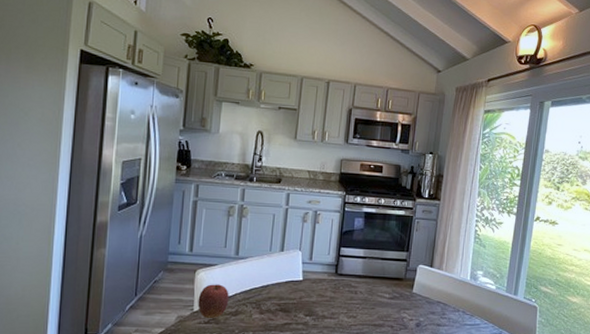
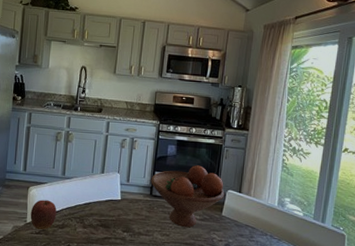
fruit bowl: none [336,239,416,308] -> present [151,165,225,228]

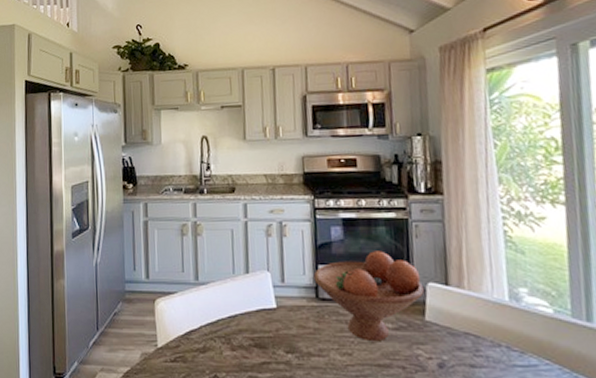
apple: present [30,200,57,230] -> none [161,315,195,357]

